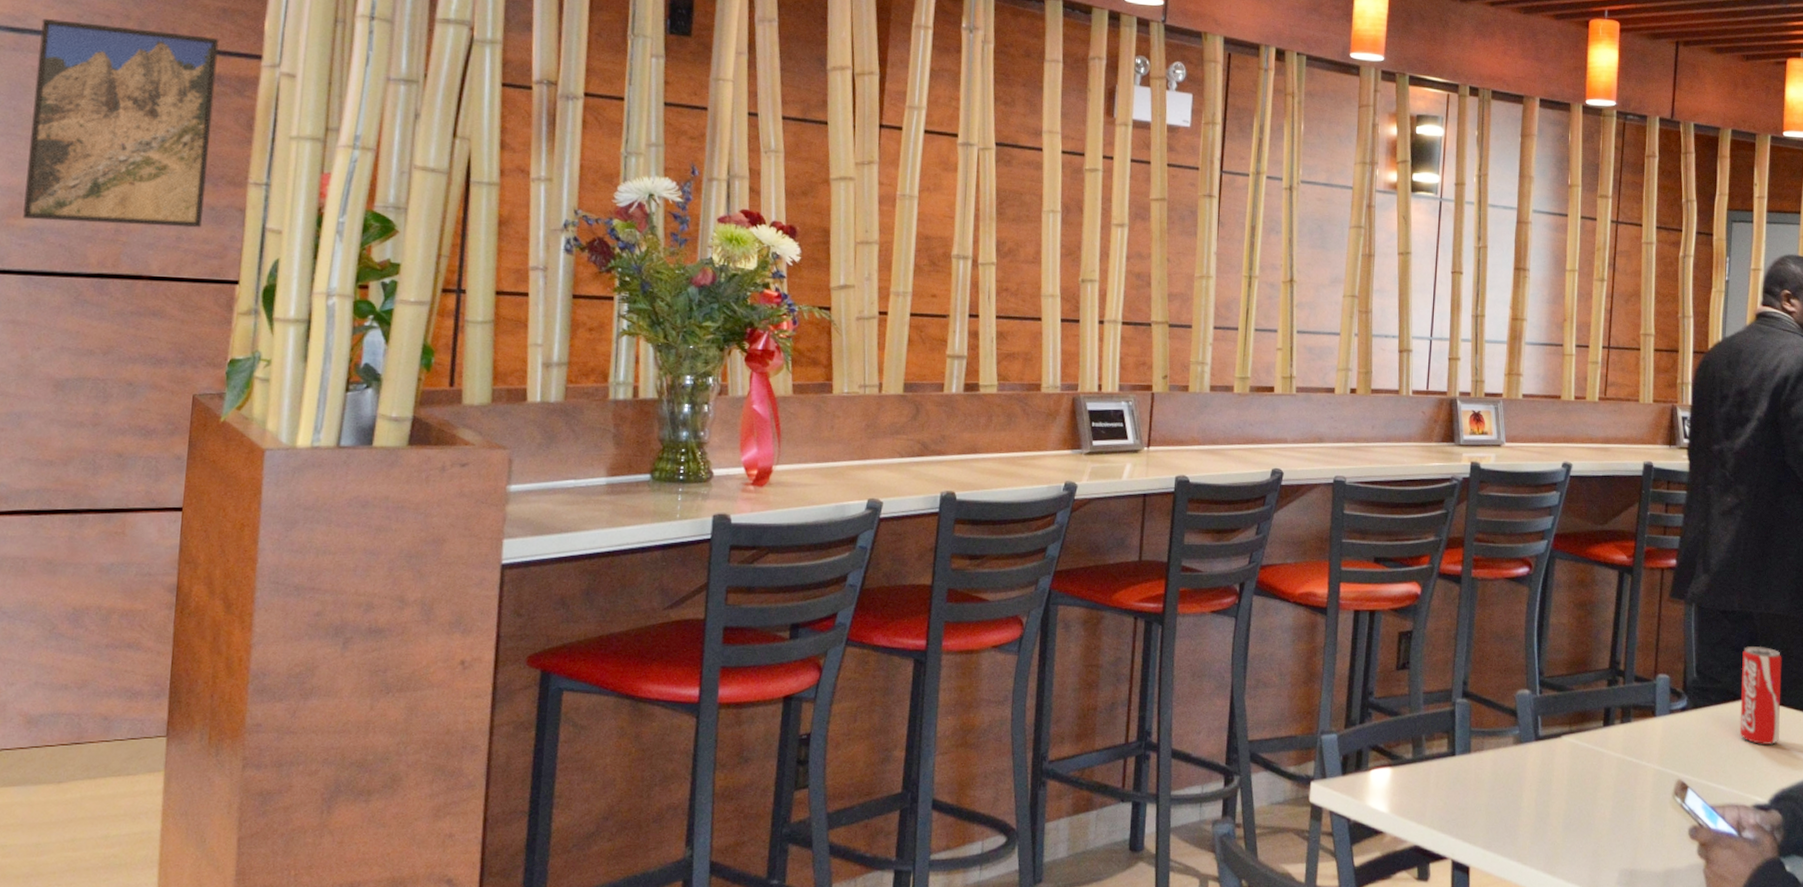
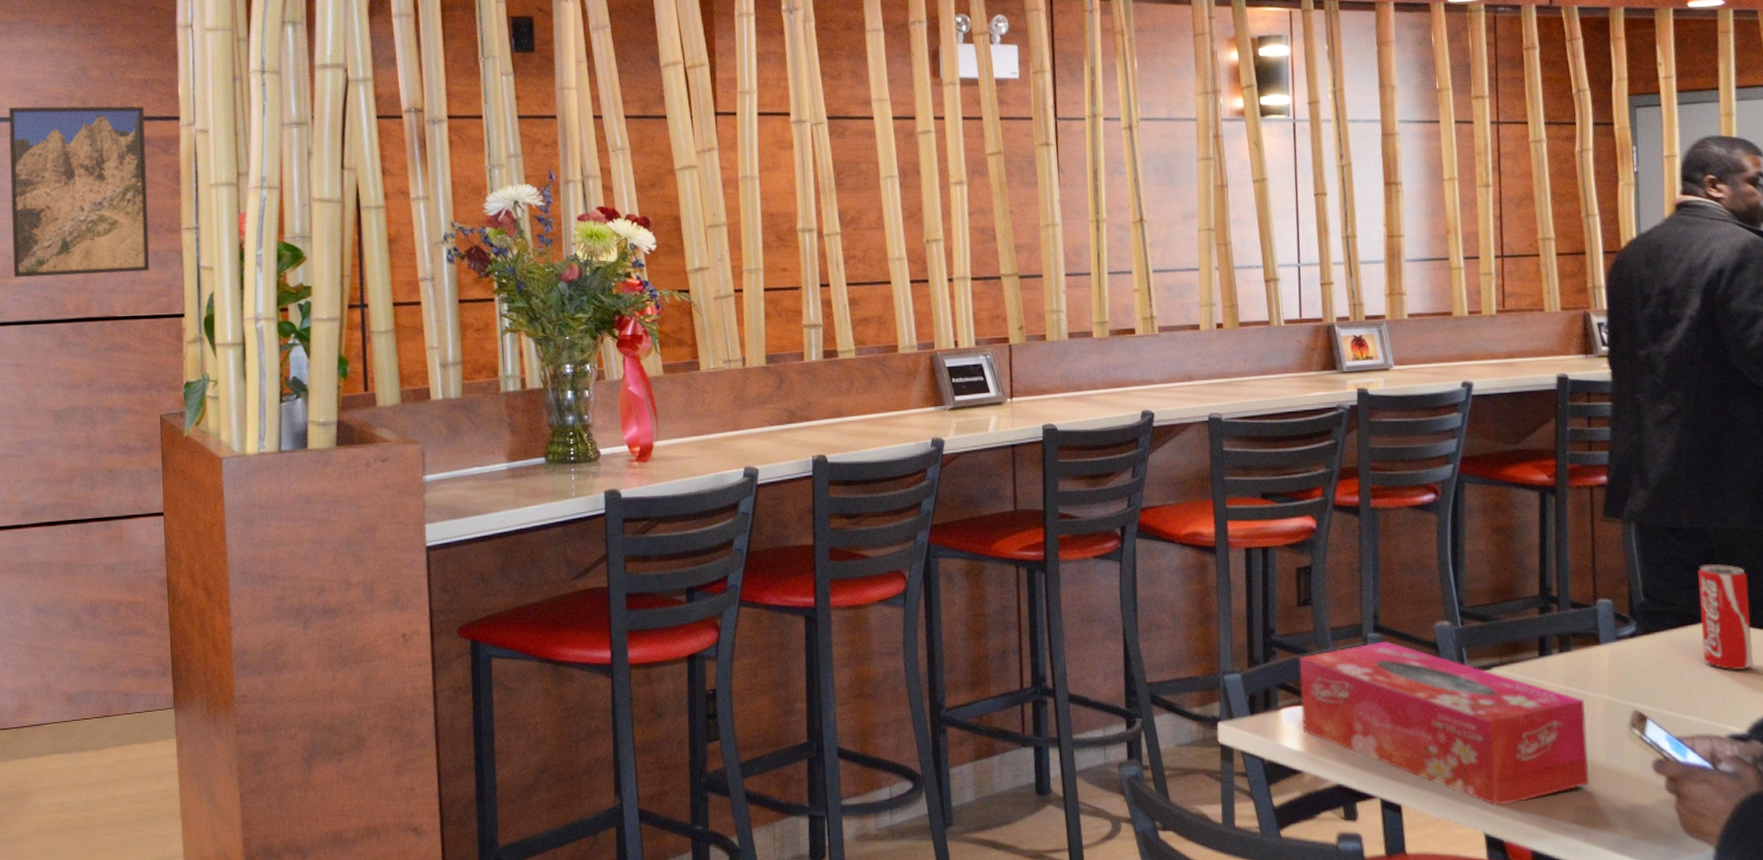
tissue box: none [1389,707,1638,868] -> present [1298,641,1590,806]

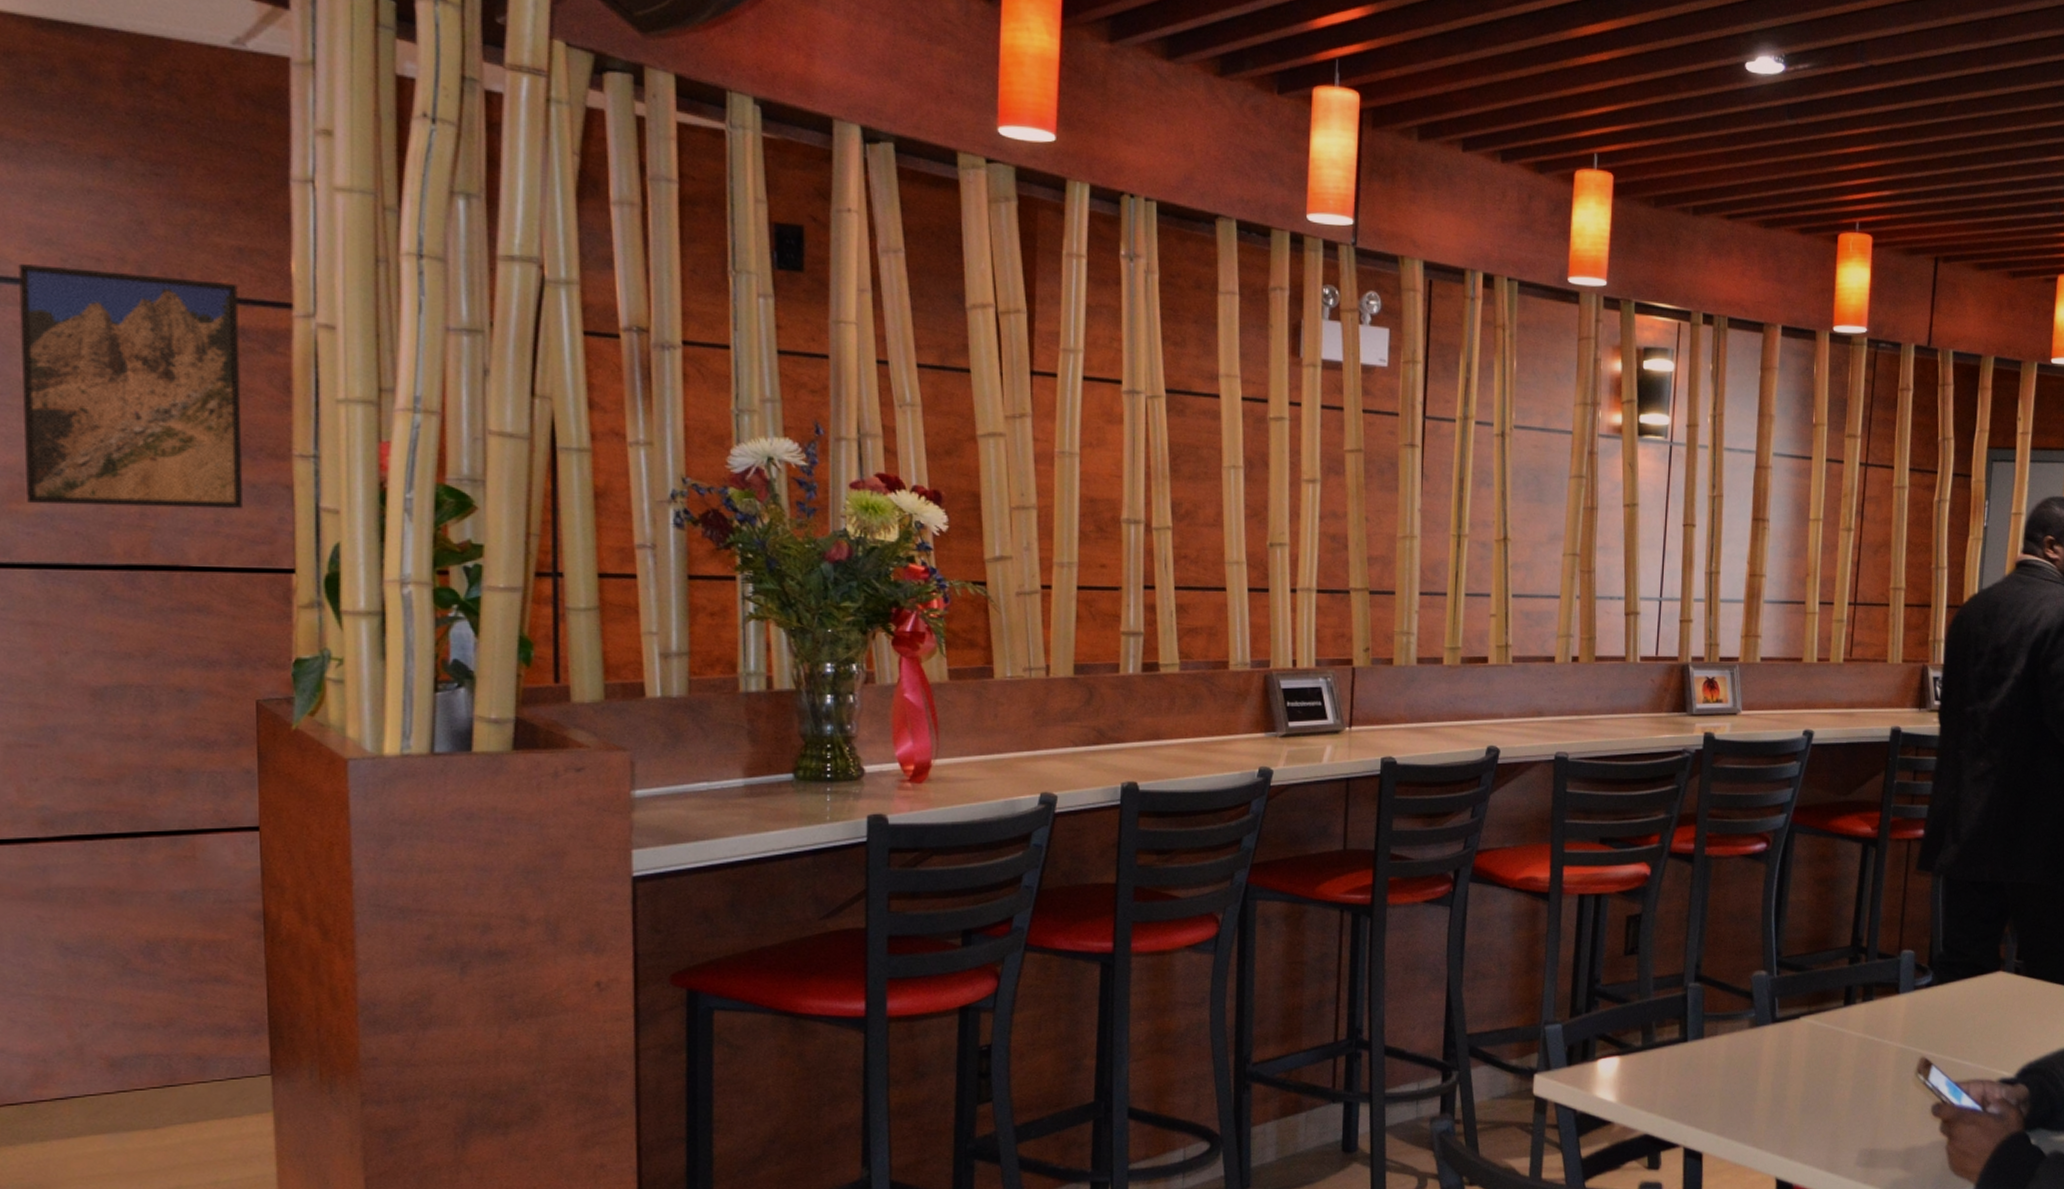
tissue box: present [1298,641,1590,806] -> none [1617,991,1879,1151]
beverage can: present [1698,564,1754,670] -> none [1986,918,2034,1018]

